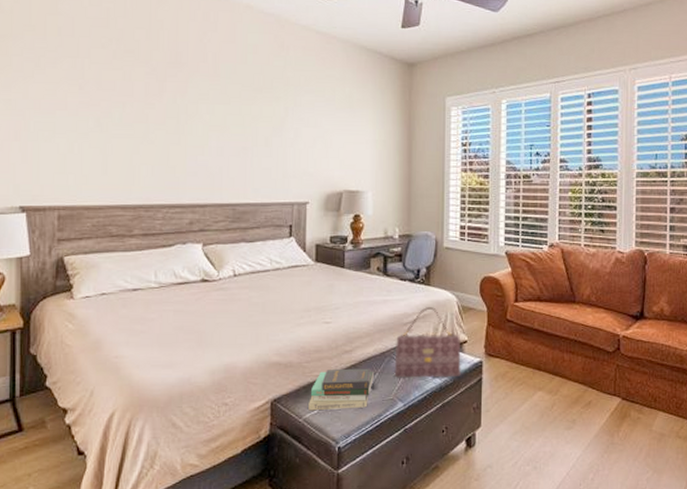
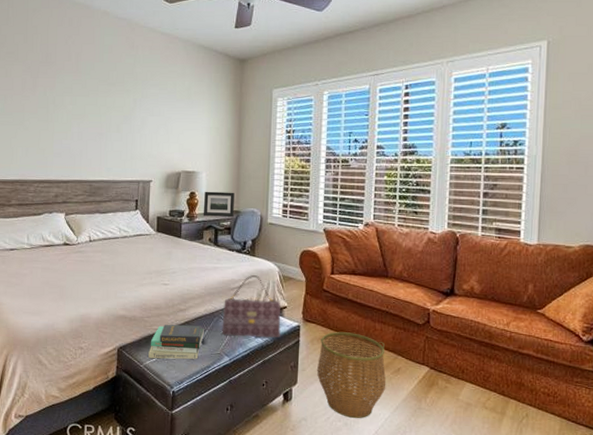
picture frame: none [369,213,405,243] -> present [203,191,235,218]
basket: none [501,365,577,460] -> present [316,332,387,418]

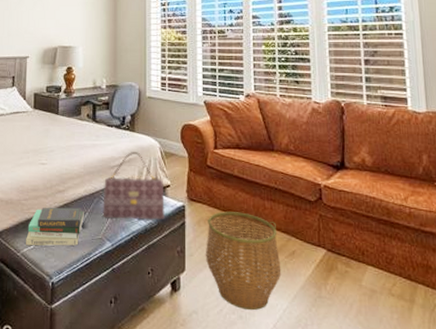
picture frame: present [203,191,235,218] -> none [80,66,112,92]

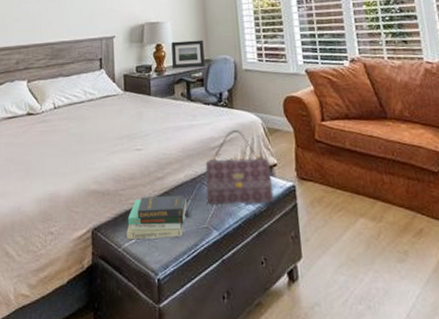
picture frame: none [80,66,112,92] -> present [171,40,205,69]
basket: present [205,211,282,310] -> none [320,189,410,298]

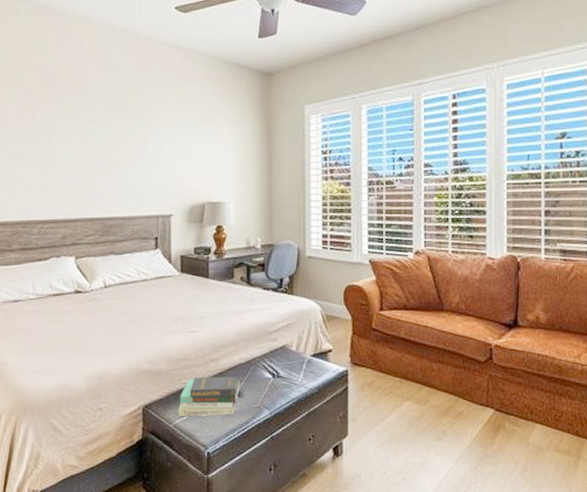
picture frame: present [171,40,205,69] -> none [232,223,267,253]
handbag: present [205,130,274,205] -> none [259,316,326,386]

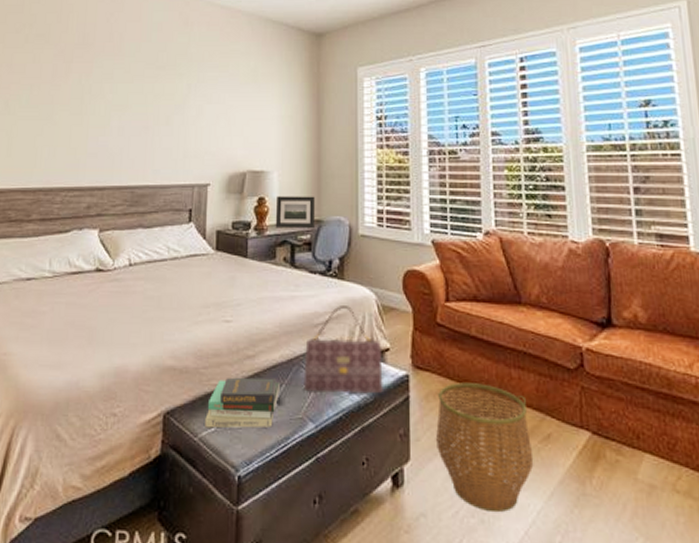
picture frame: none [232,223,267,253] -> present [275,196,315,229]
handbag: none [259,316,326,386] -> present [302,305,383,394]
basket: none [368,375,448,471] -> present [435,382,534,512]

